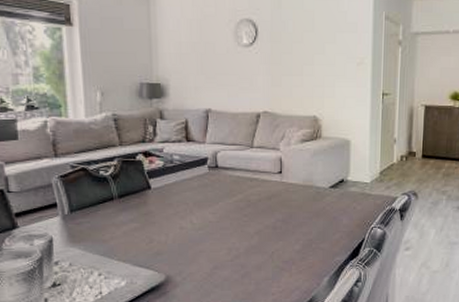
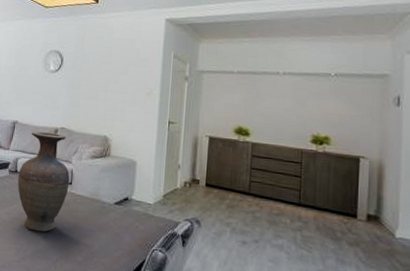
vase: none [219,119,279,227] -> present [17,131,70,232]

